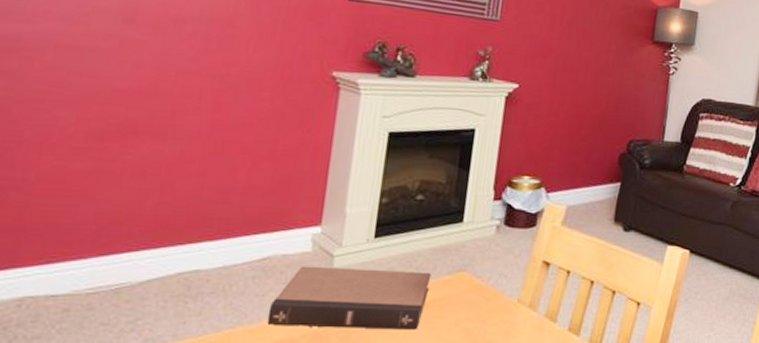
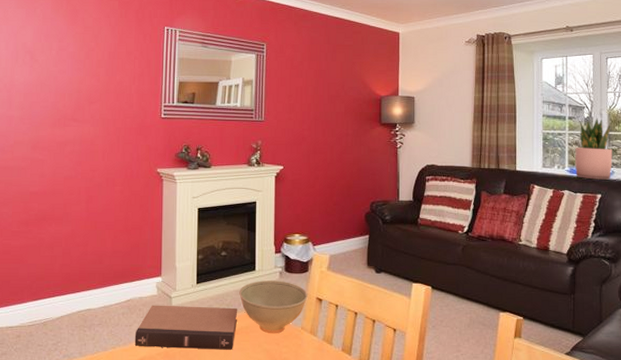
bowl: none [436,236,532,308] -> present [239,280,308,334]

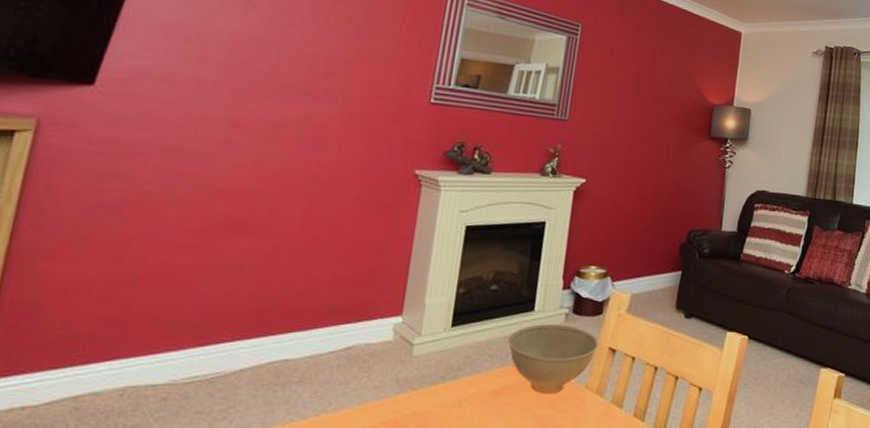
book: present [134,305,238,350] -> none [349,354,505,416]

